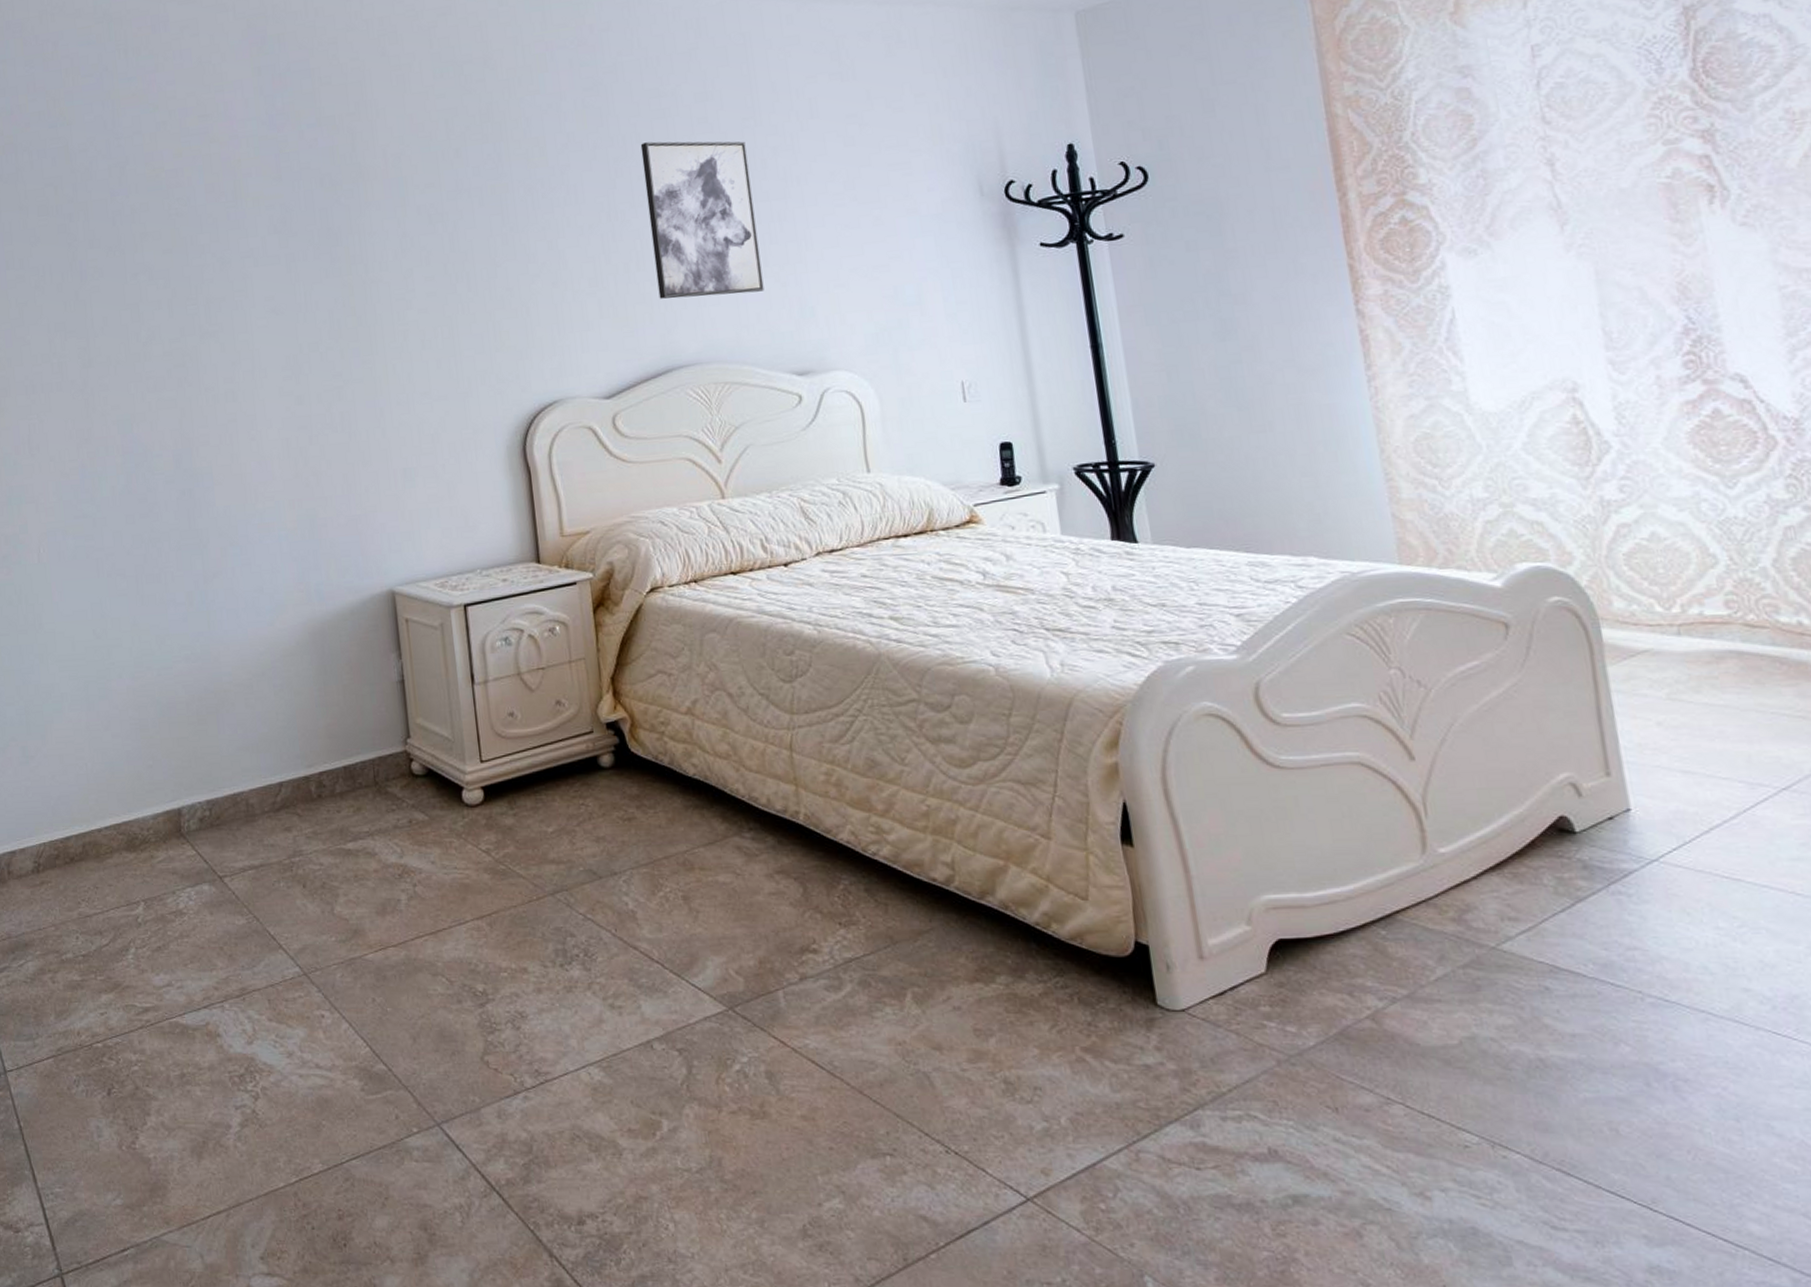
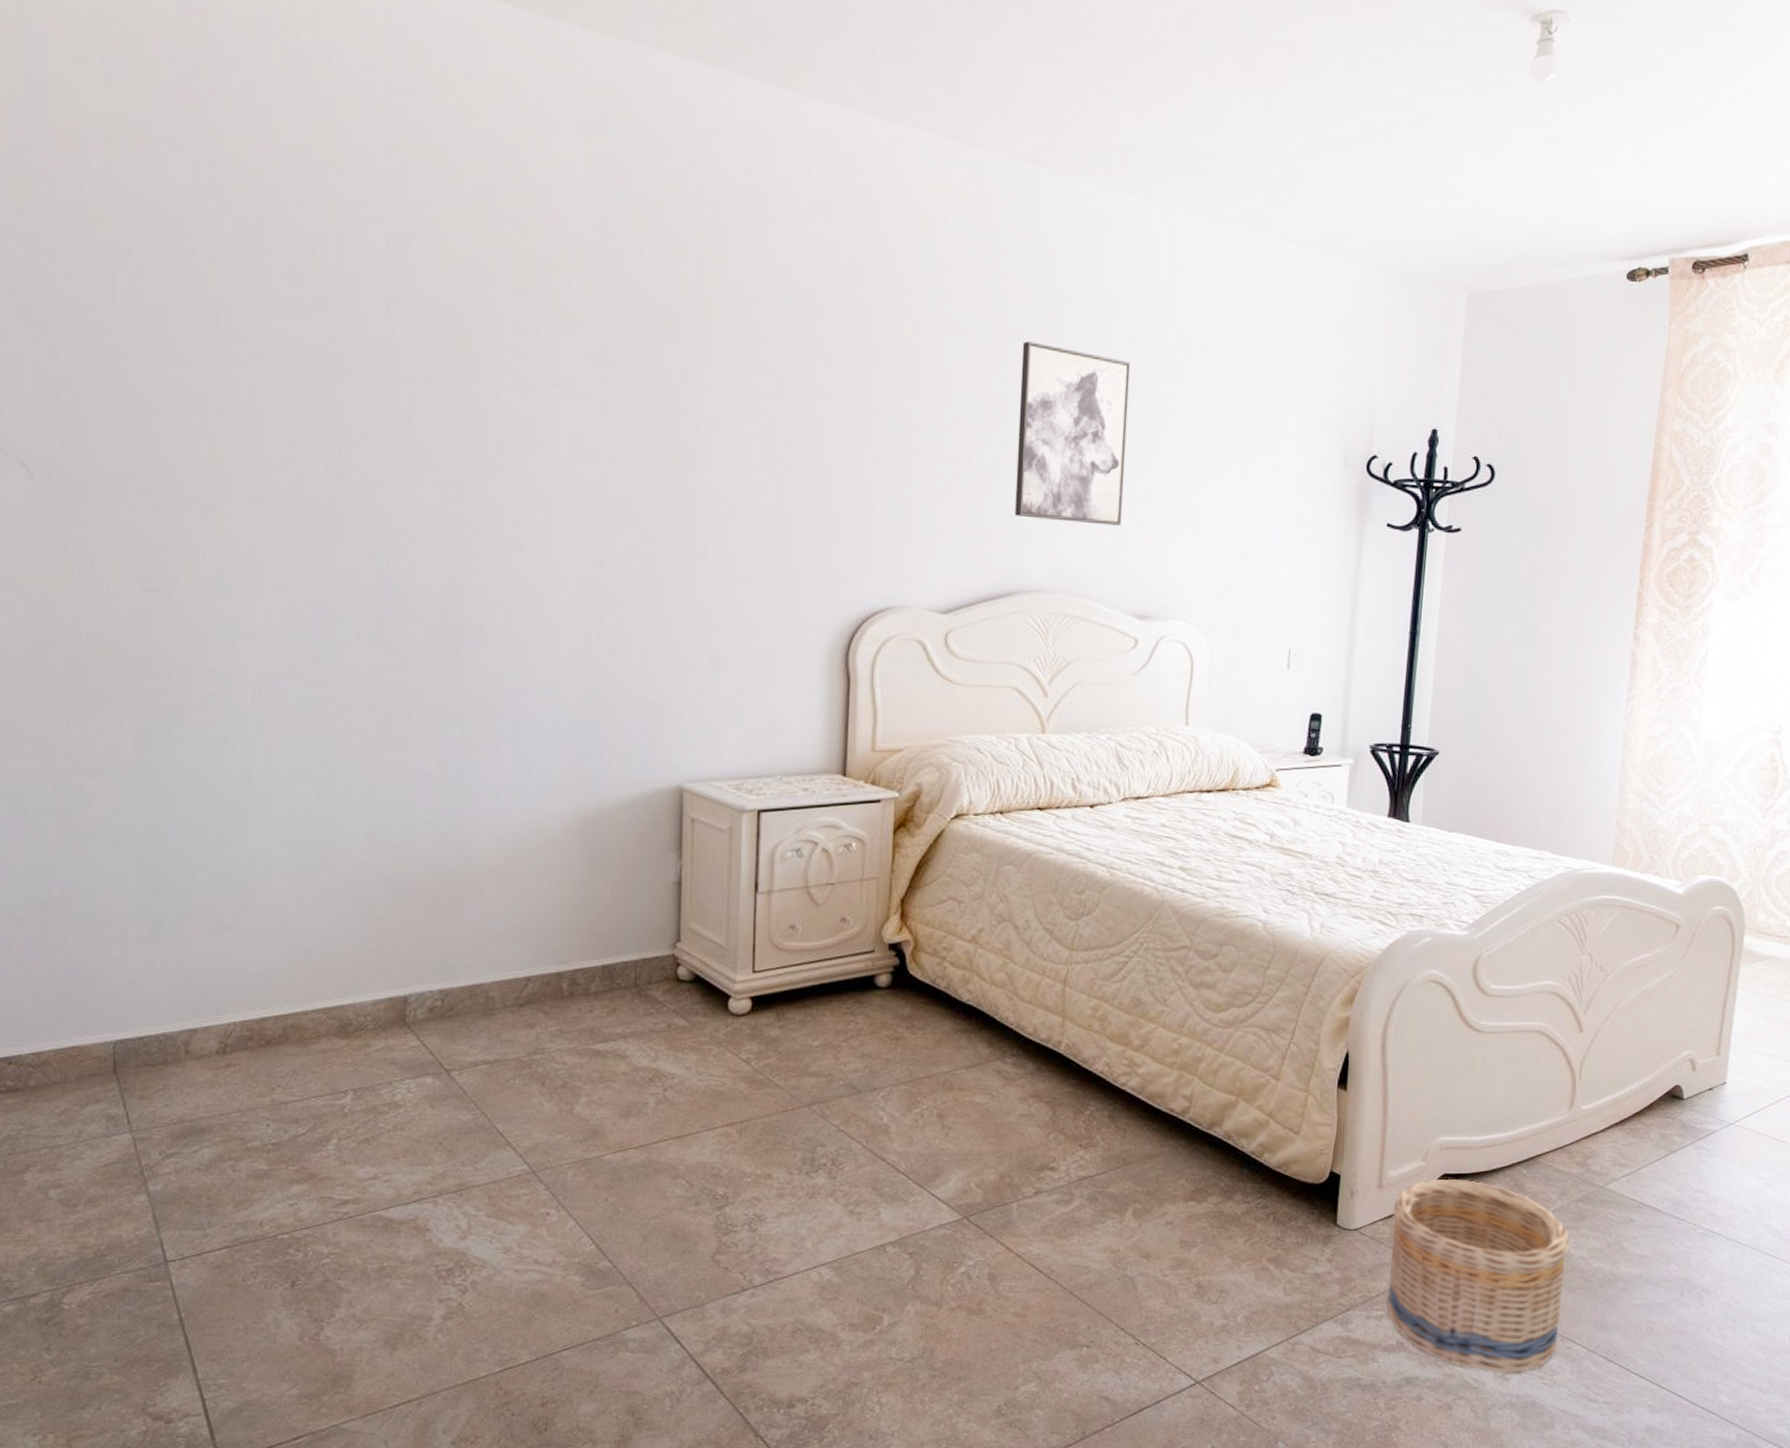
basket: none [1223,944,1488,1190] -> present [1386,1178,1571,1373]

